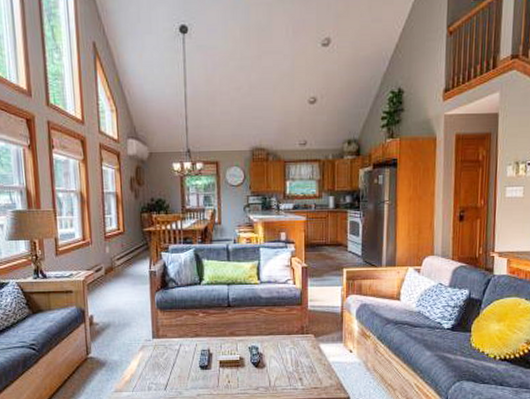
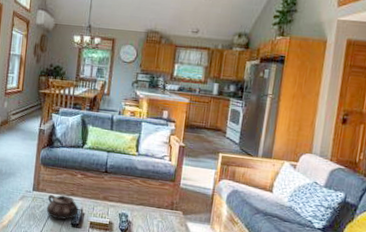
teapot: none [170,338,206,364] -> present [46,194,79,220]

